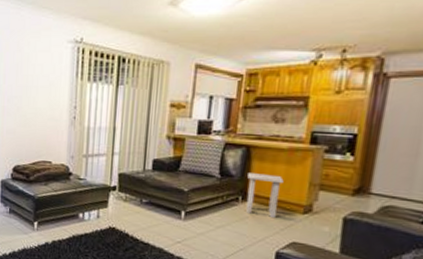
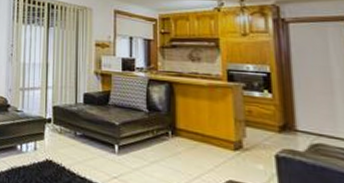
side table: present [245,173,284,217] -> none [174,108,209,153]

